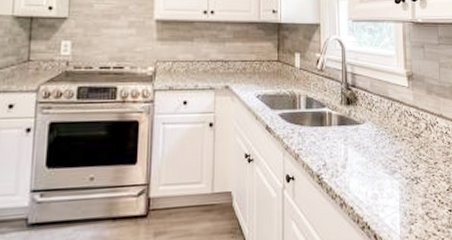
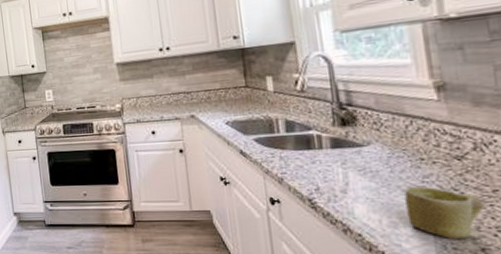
mug: none [384,160,429,206] -> present [404,186,484,238]

